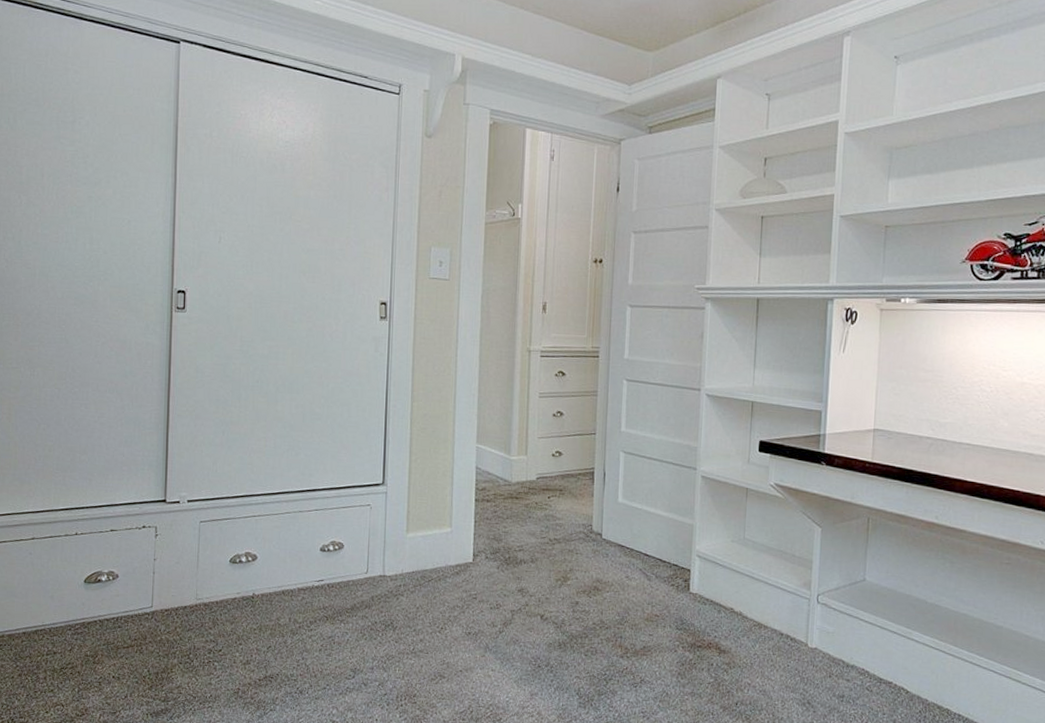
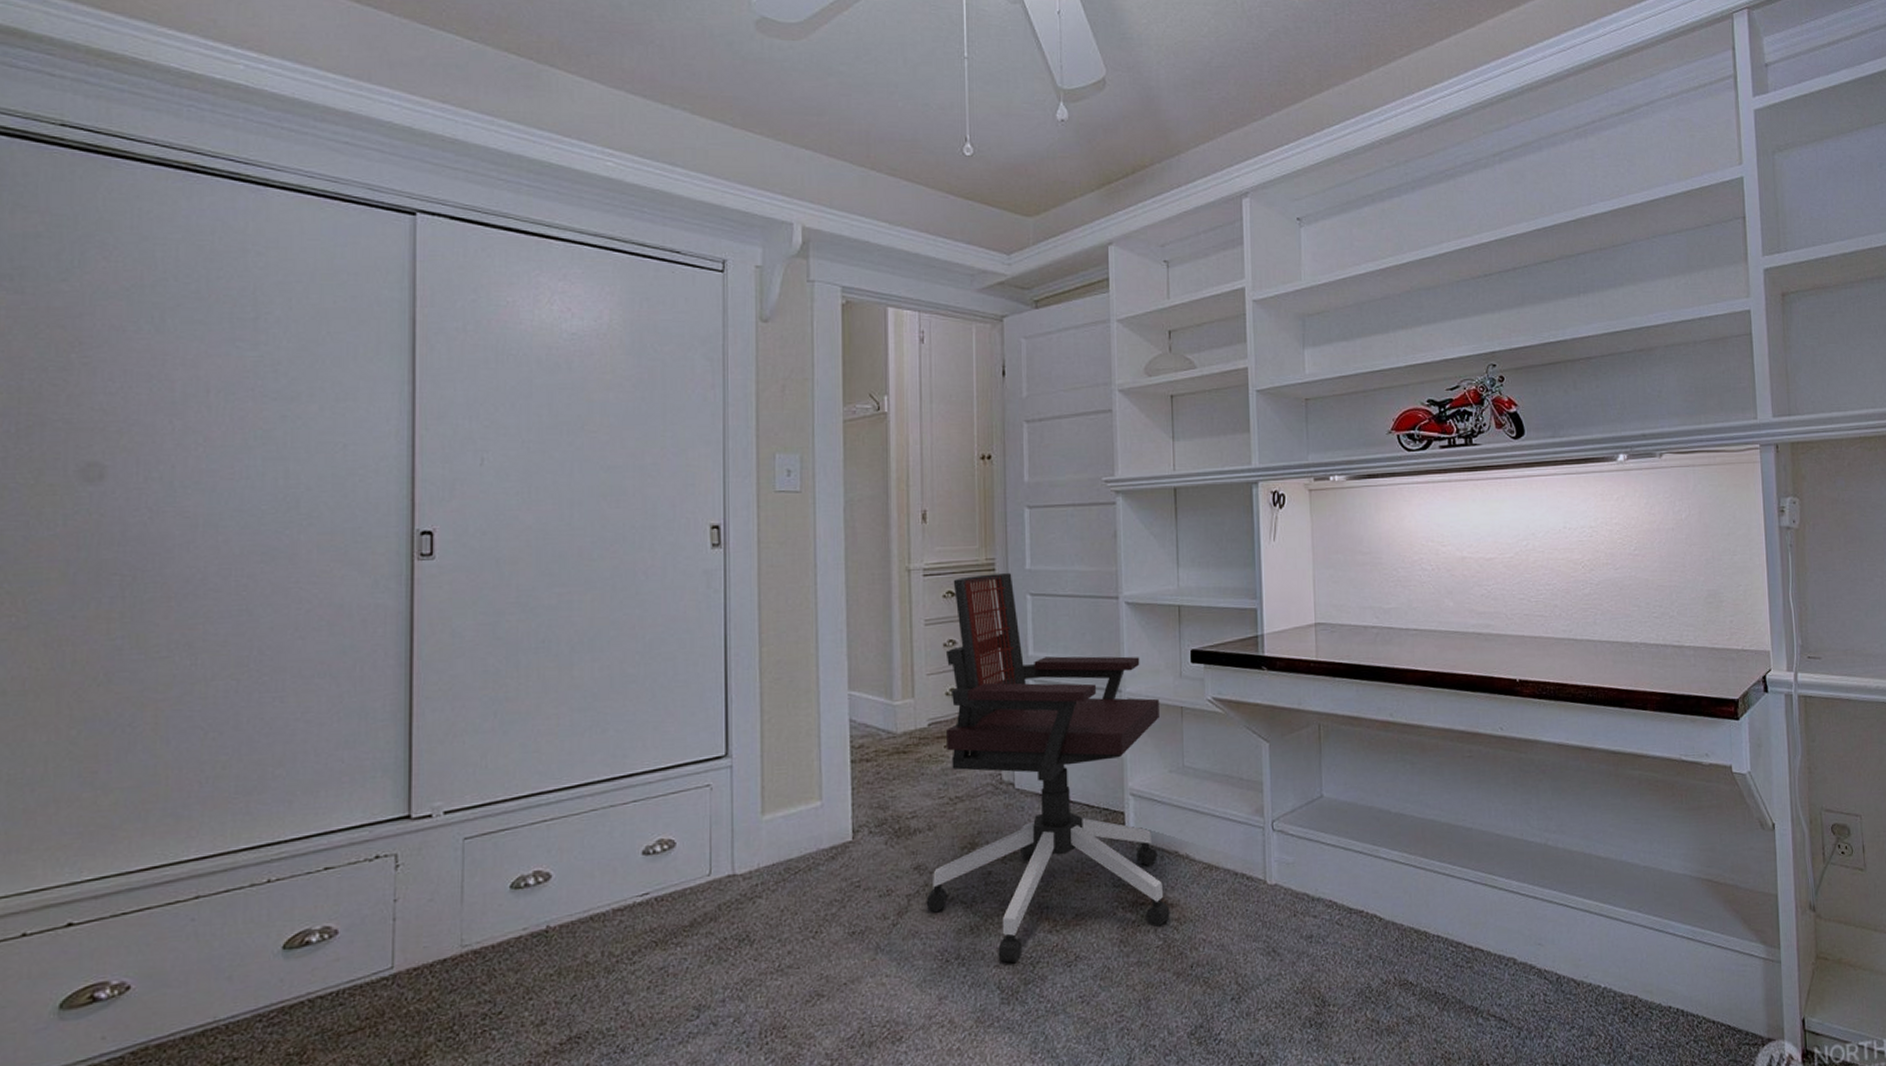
office chair: none [525,359,728,677] -> present [926,573,1170,963]

